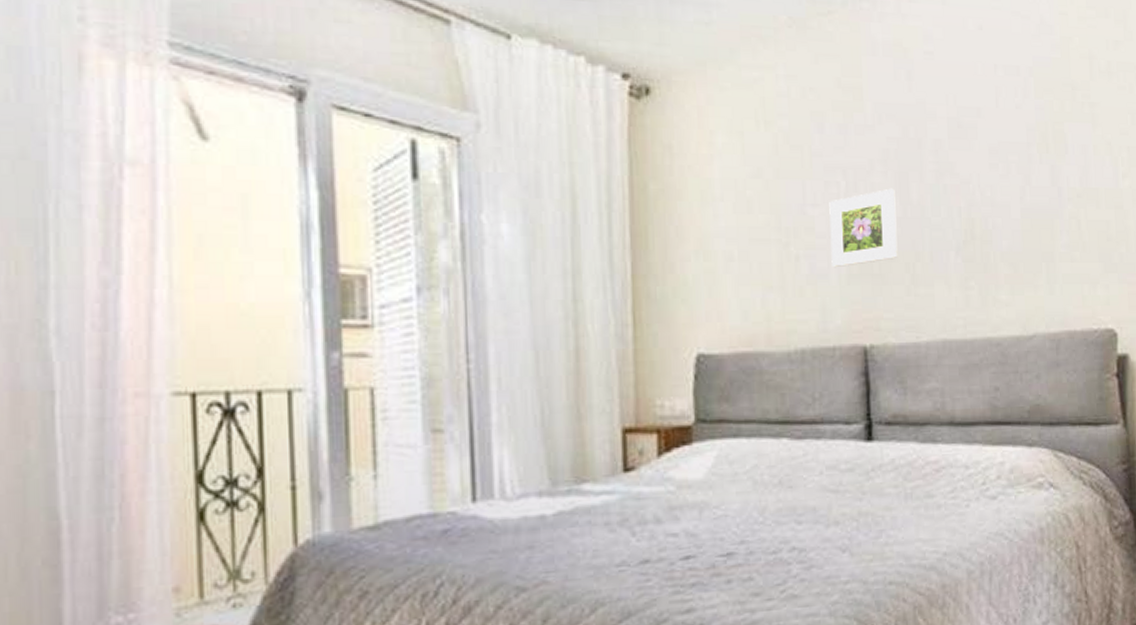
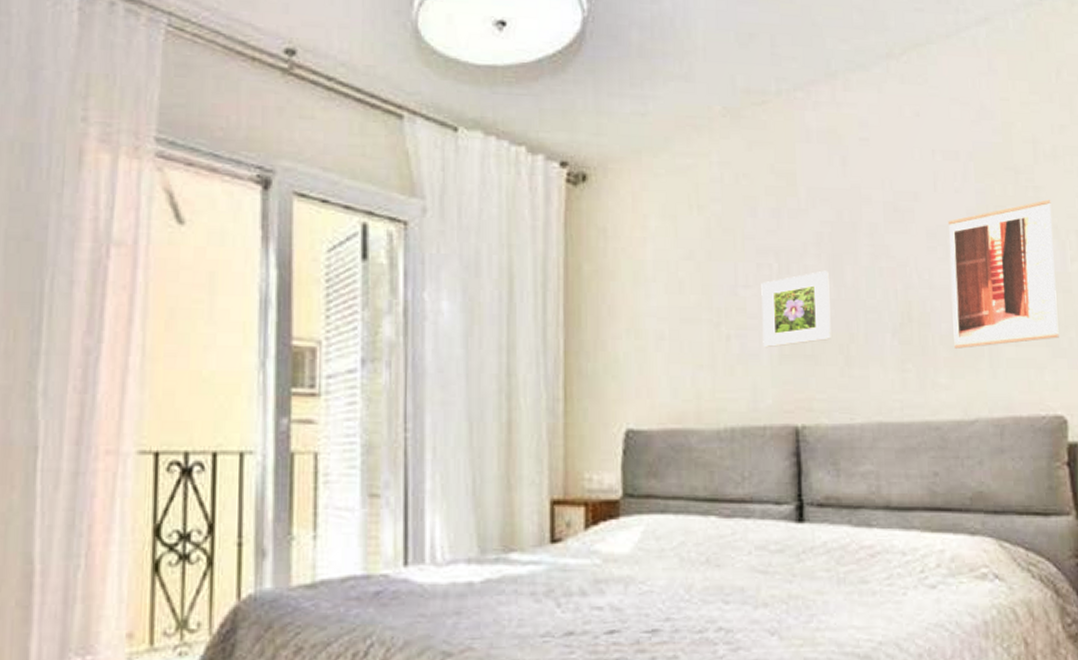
wall art: none [1008,116,1111,265] -> present [947,199,1059,349]

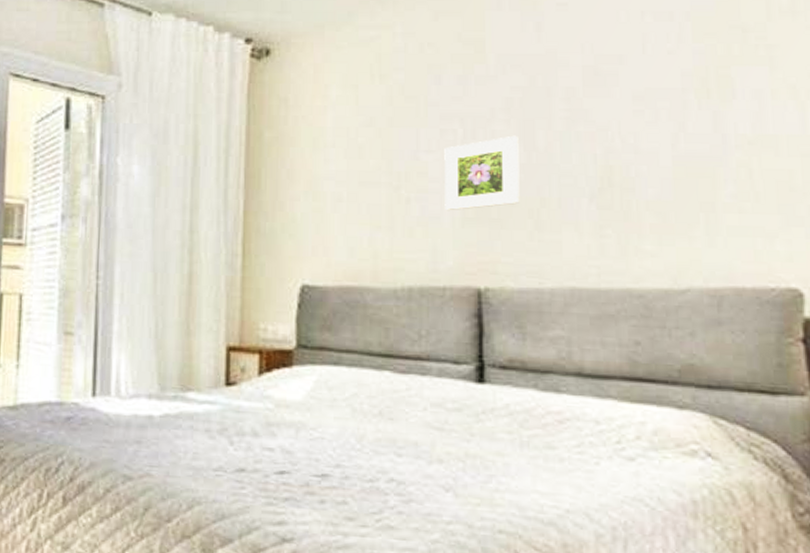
wall art: present [947,199,1059,349] -> none [658,58,795,215]

